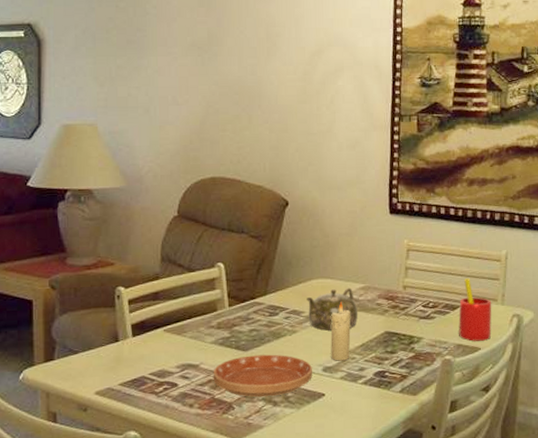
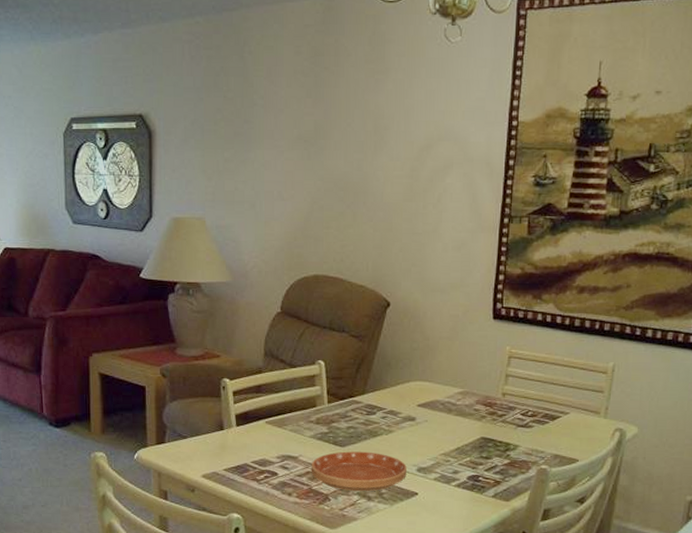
teapot: present [307,287,358,331] -> none [404,391,455,432]
candle: present [330,301,351,361] -> none [426,404,447,463]
straw: present [458,277,492,342] -> none [557,388,594,453]

